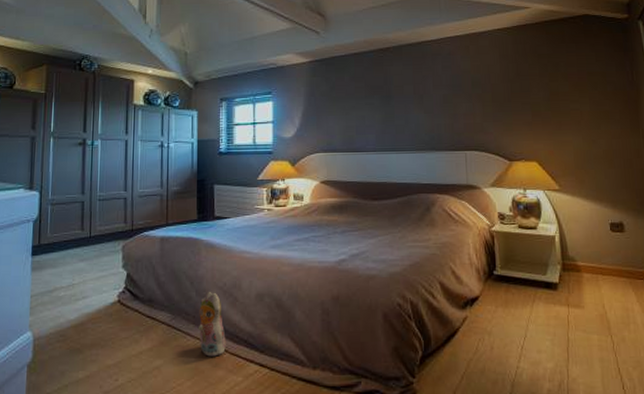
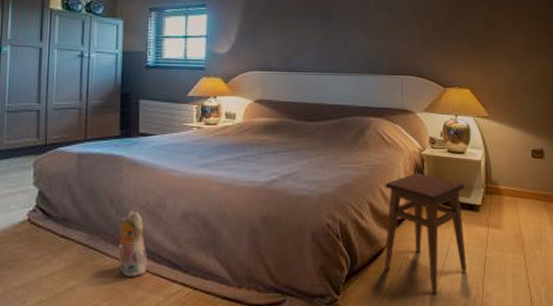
stool: none [455,250,548,379] -> present [385,173,467,294]

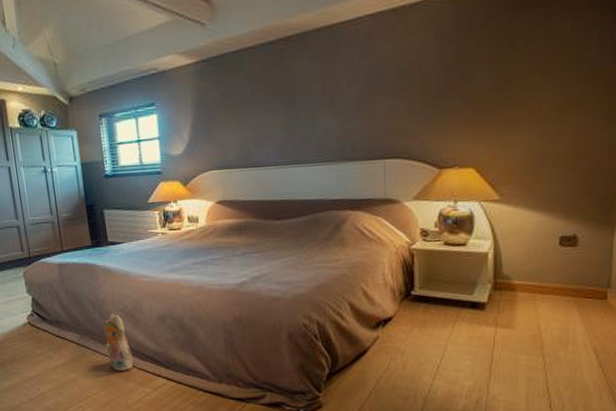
stool: present [385,173,467,294] -> none [367,269,467,395]

